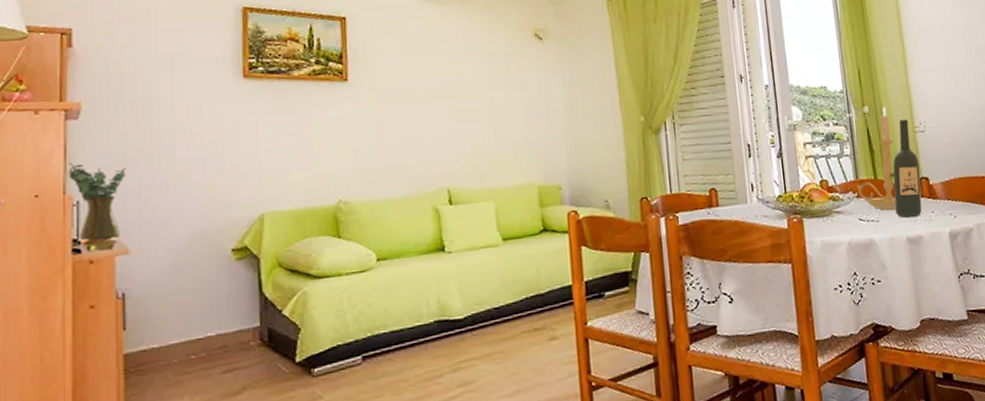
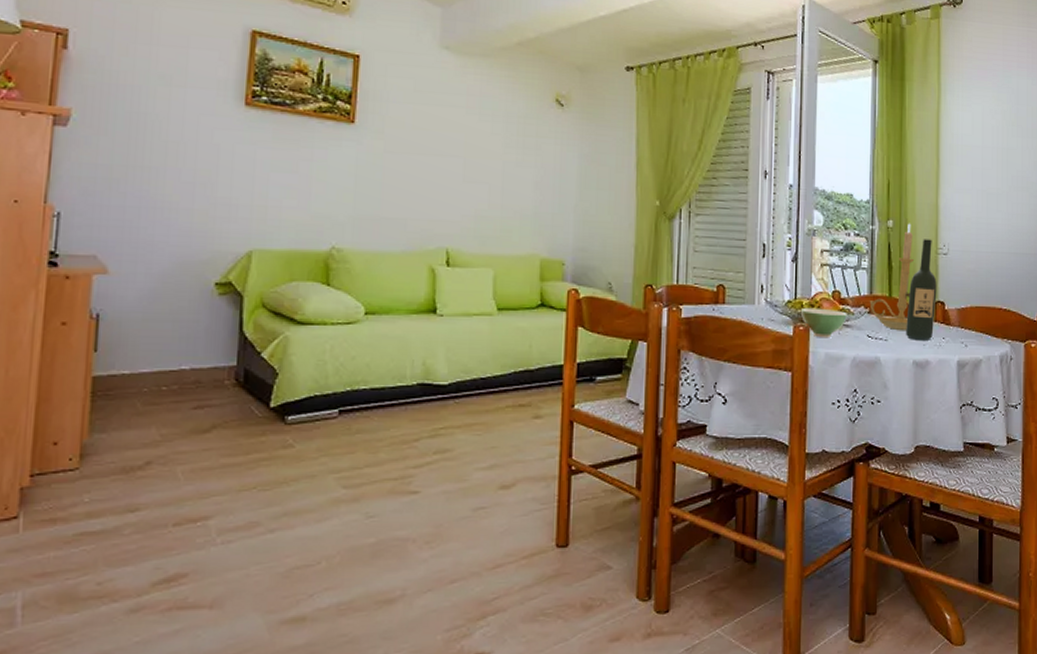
vase: present [68,163,126,253] -> none [51,171,112,269]
bowl: none [791,198,838,228] -> present [800,307,848,338]

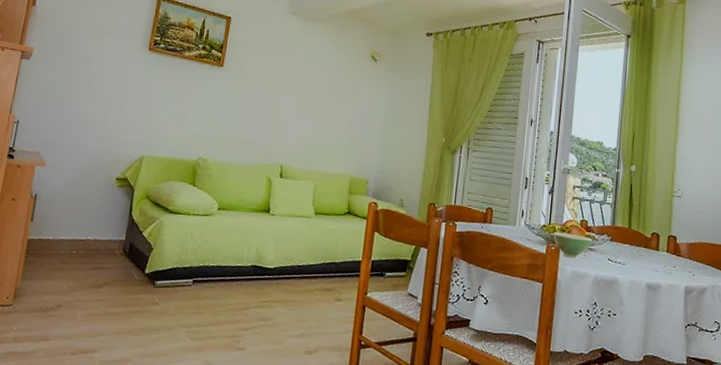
candle holder: present [869,223,914,331] -> none [611,169,652,258]
wine bottle: present [906,239,937,340] -> none [641,183,671,268]

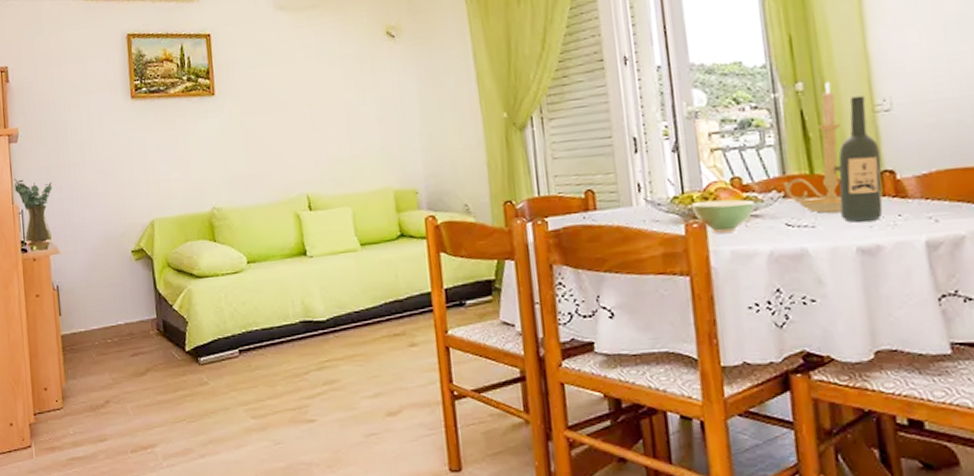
vase: none [14,91,55,162] -> present [14,179,52,252]
candle holder: none [611,169,652,258] -> present [782,81,843,213]
wine bottle: none [641,183,671,268] -> present [838,95,883,223]

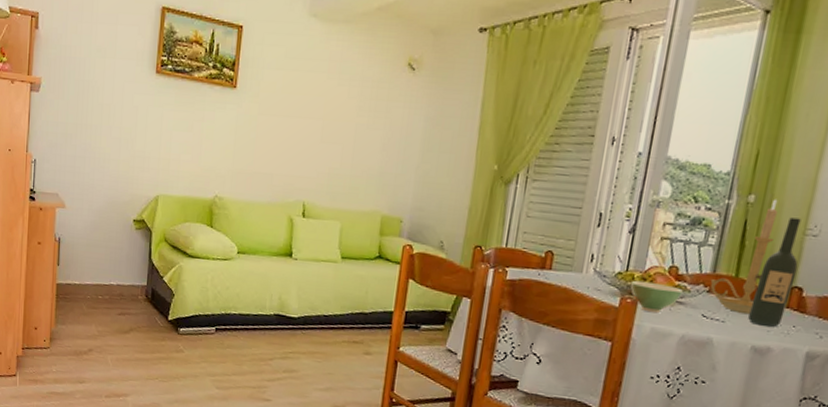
vase: present [14,179,52,252] -> none [30,127,67,204]

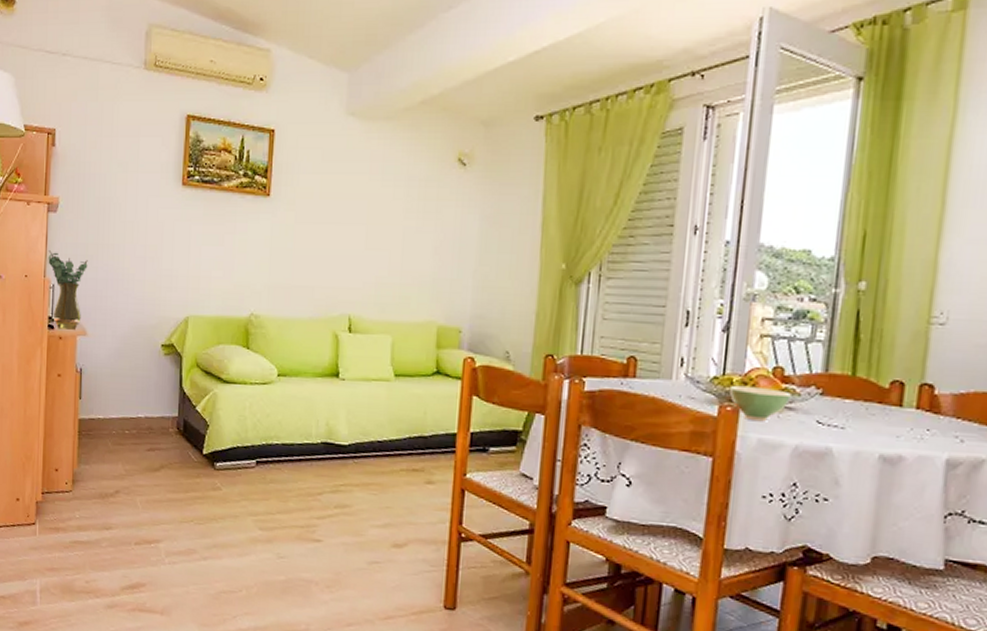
vase: none [30,127,67,204] -> present [48,250,88,331]
candle holder: present [710,199,778,315] -> none [823,284,895,419]
wine bottle: present [748,217,801,327] -> none [872,305,926,431]

